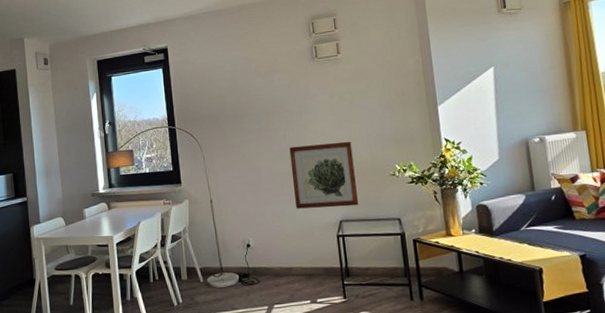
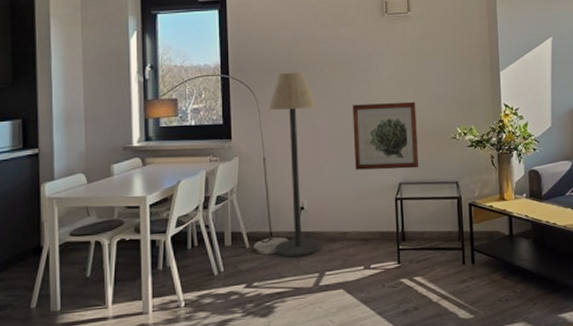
floor lamp: none [212,119,269,291] -> present [269,72,321,258]

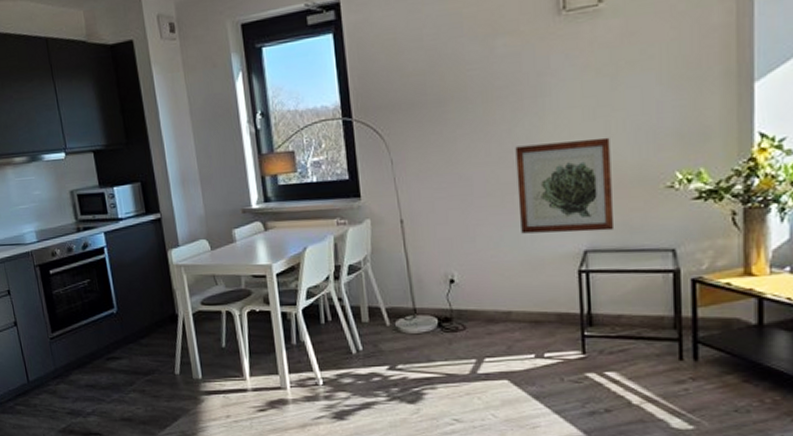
floor lamp: present [269,72,321,258] -> none [403,106,478,339]

